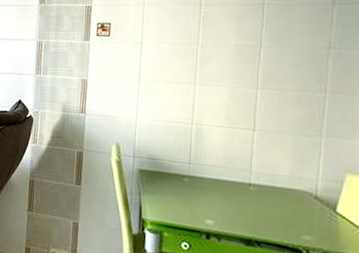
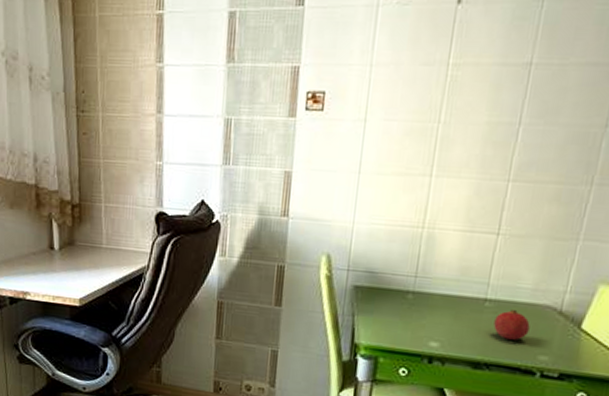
fruit: none [259,194,291,221] -> present [493,310,530,340]

